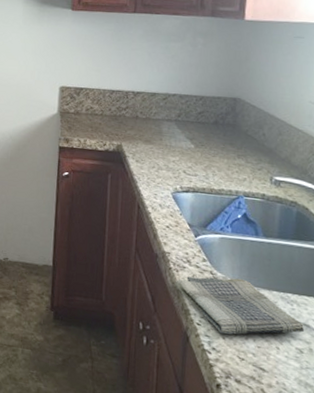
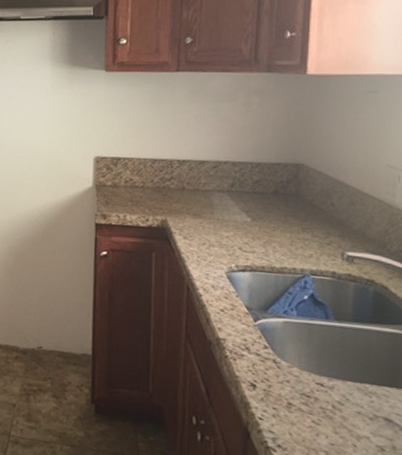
dish towel: present [174,276,305,335] -> none [231,365,387,430]

